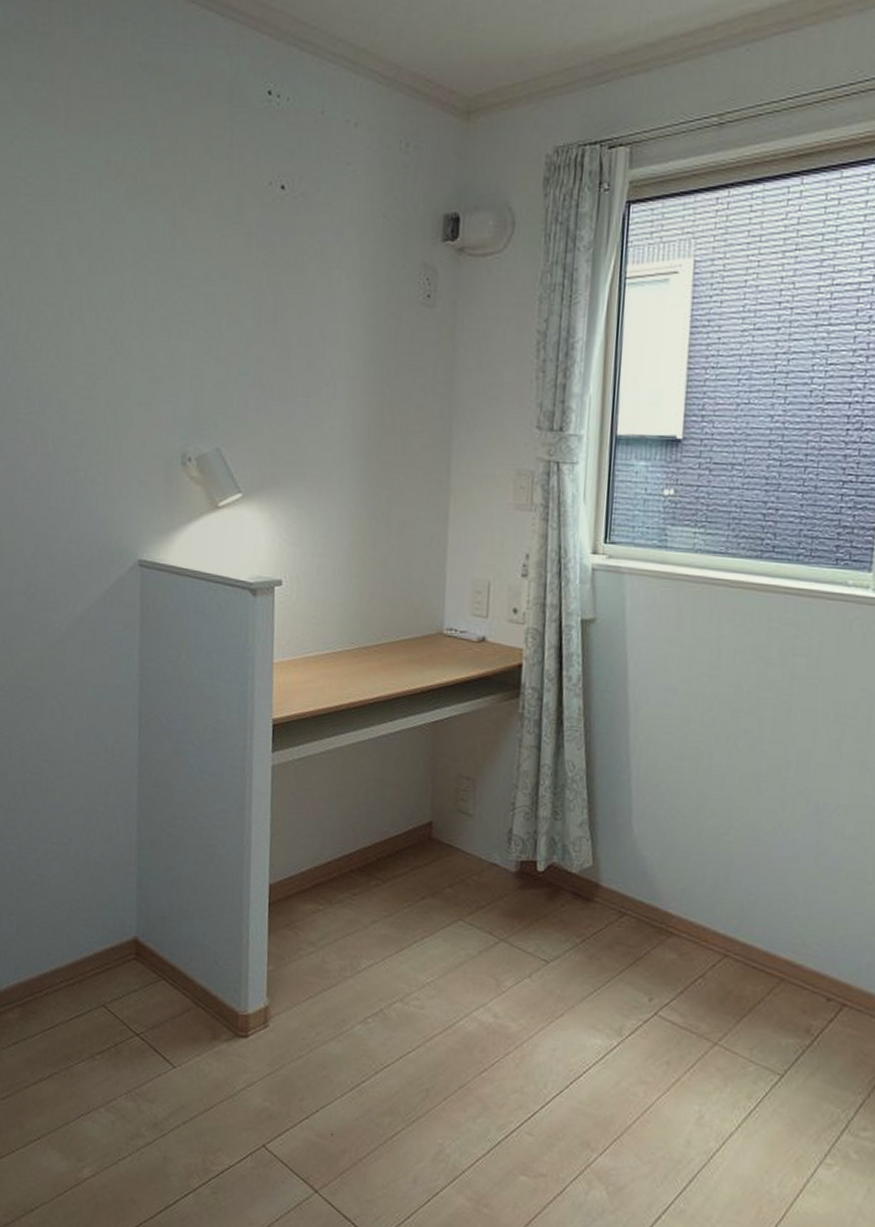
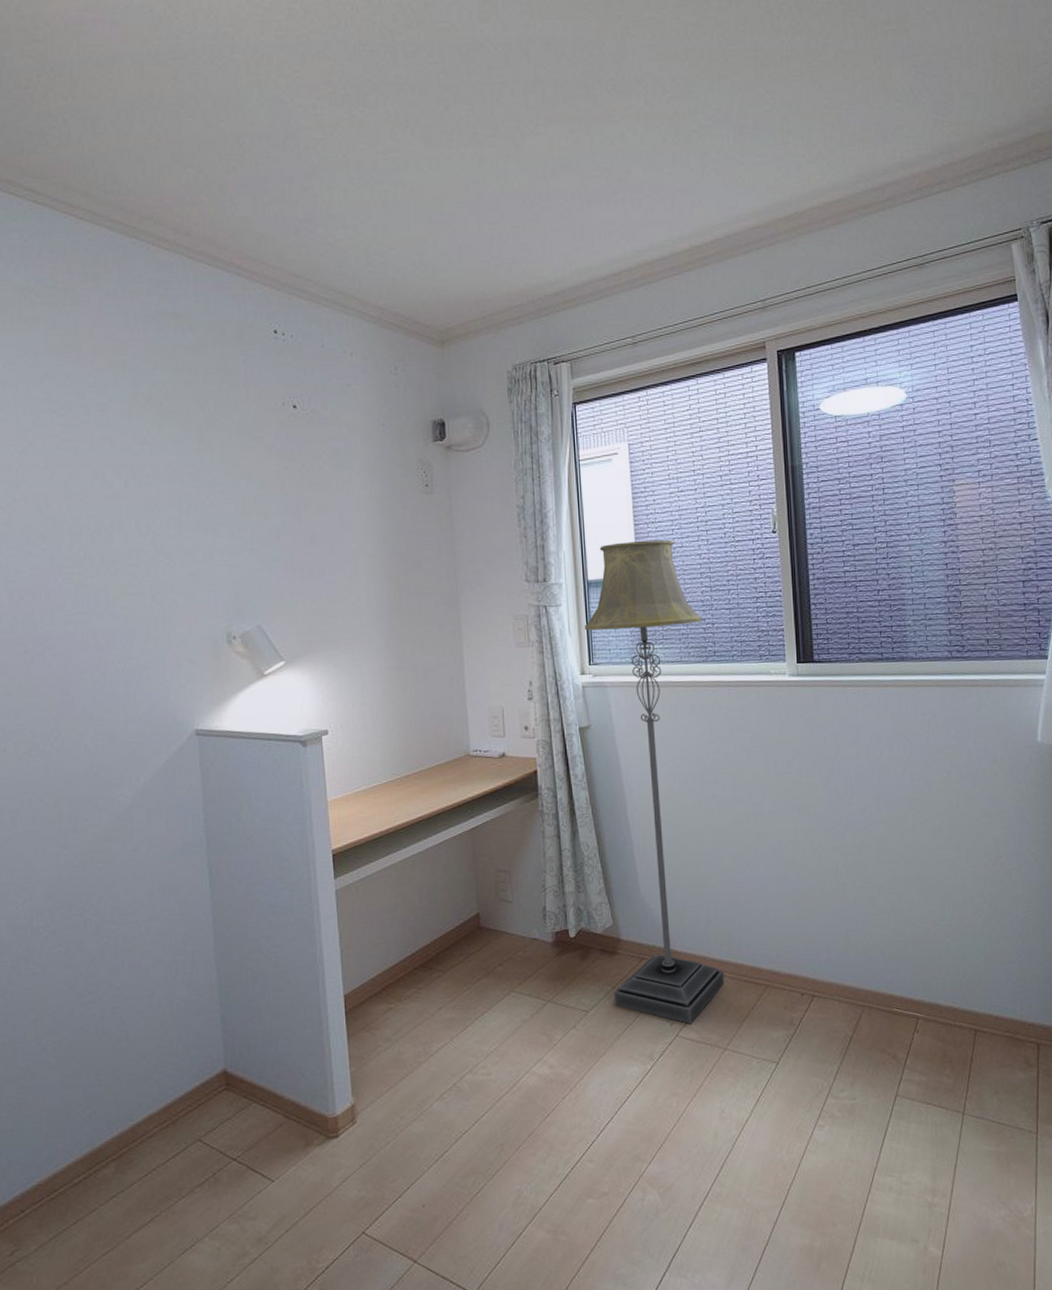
floor lamp: none [582,390,764,1005] -> present [584,539,724,1025]

